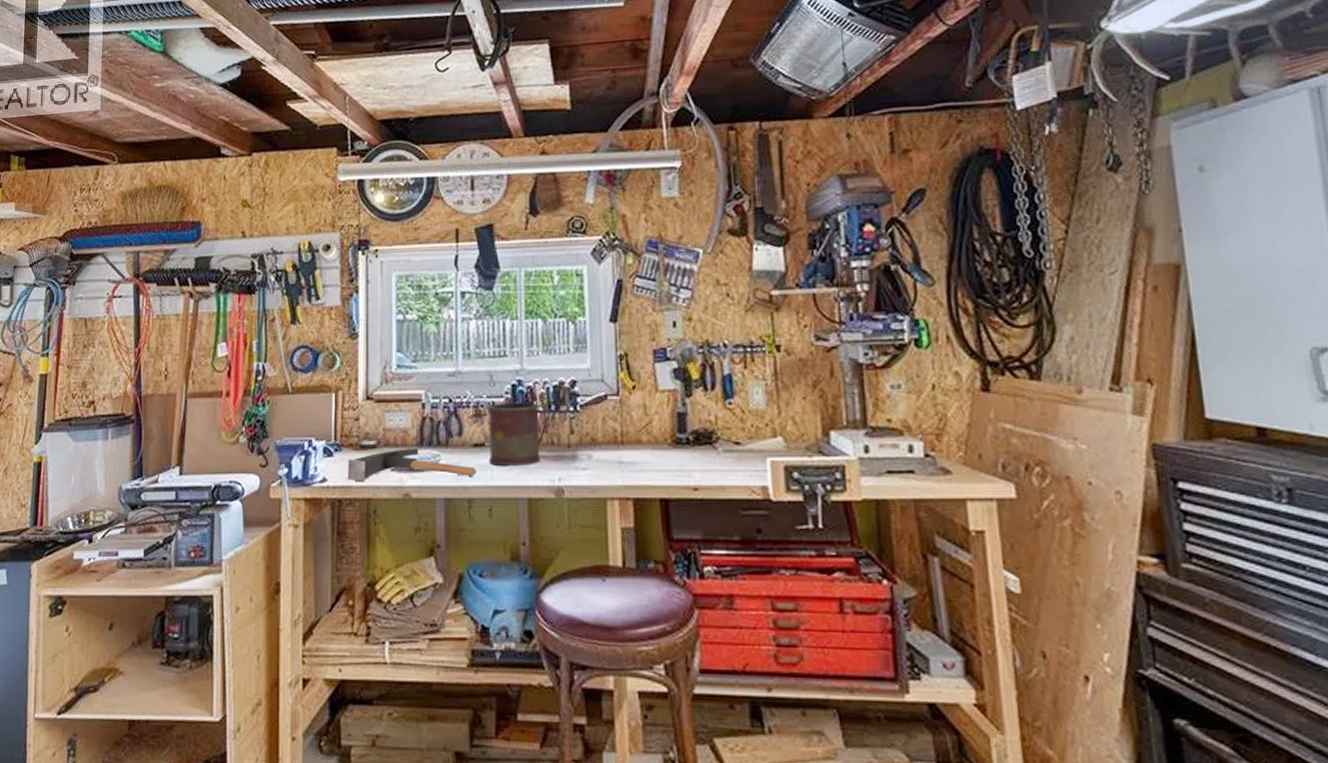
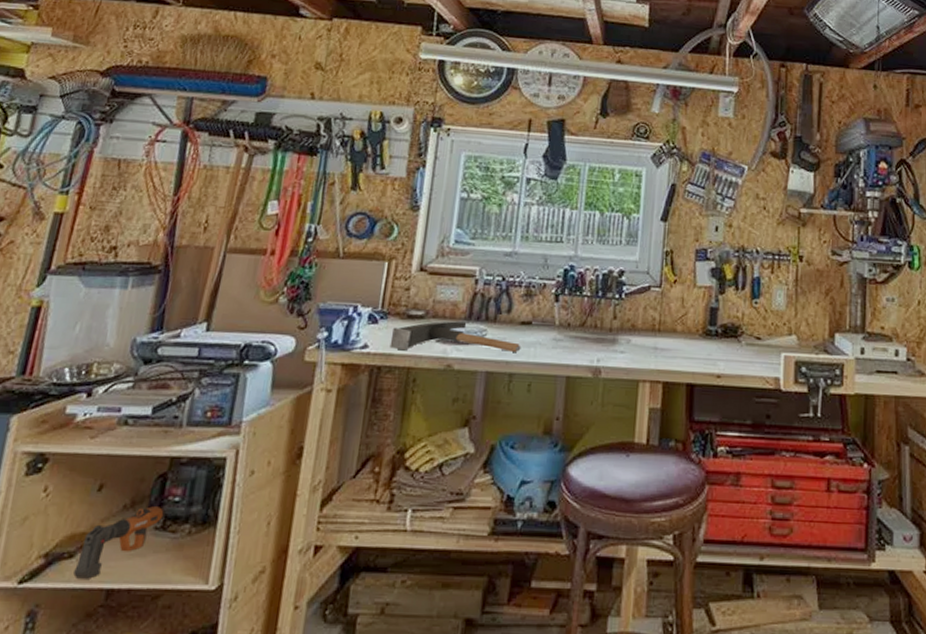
power tool: none [100,642,169,711] -> present [73,505,167,579]
paint can: present [487,402,540,467] -> none [534,285,587,347]

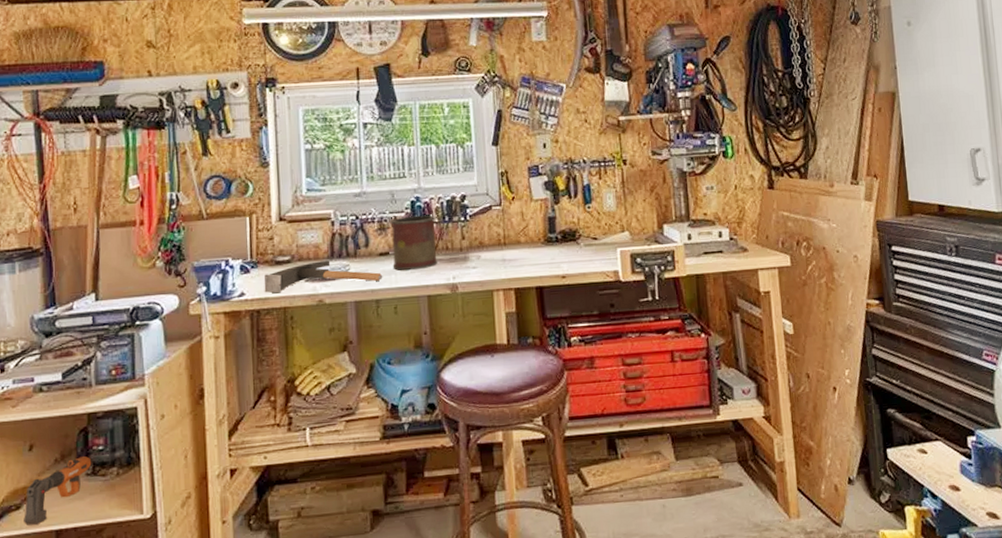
paint can: none [534,285,587,347] -> present [390,215,437,271]

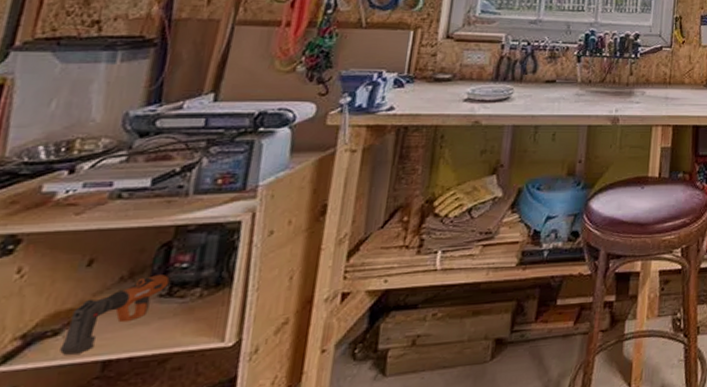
hatchet: present [264,260,383,294] -> none [416,82,546,111]
paint can: present [390,215,437,271] -> none [558,48,607,100]

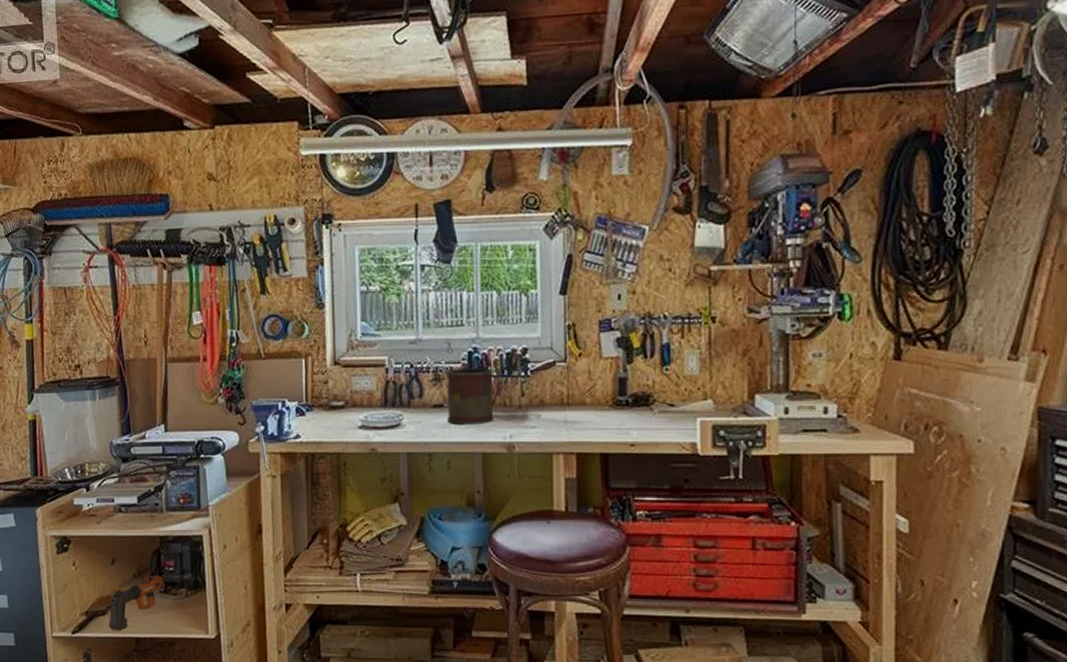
paint can: none [558,48,607,100] -> present [445,367,494,426]

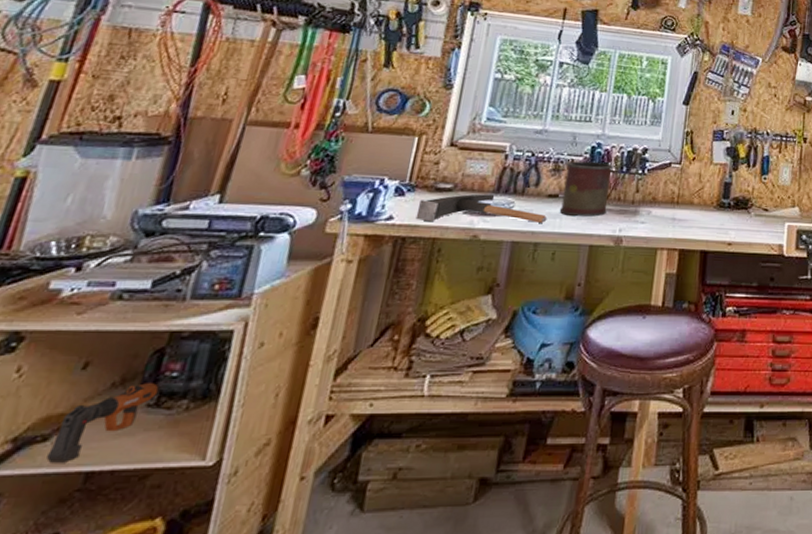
hatchet: none [318,409,437,438] -> present [415,194,547,223]

